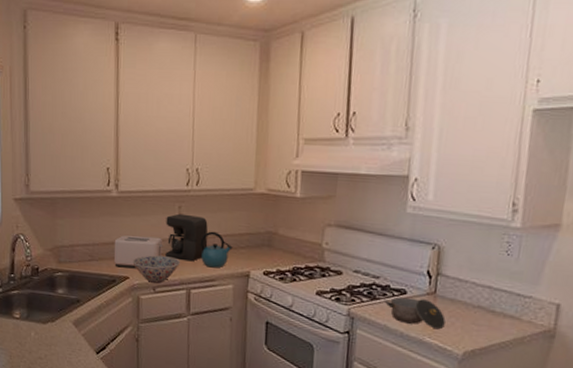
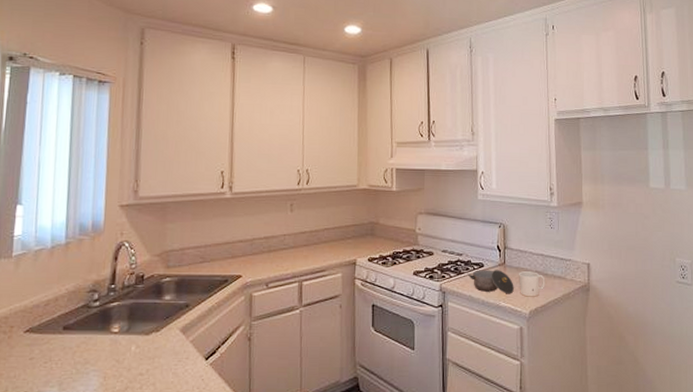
toaster: present [114,235,163,268] -> none [226,234,276,267]
bowl: present [132,255,181,284] -> none [245,252,293,280]
coffee maker: present [165,213,208,262] -> none [278,211,318,255]
kettle: present [200,231,233,268] -> none [310,225,341,259]
mug: none [451,304,491,337] -> present [518,271,545,297]

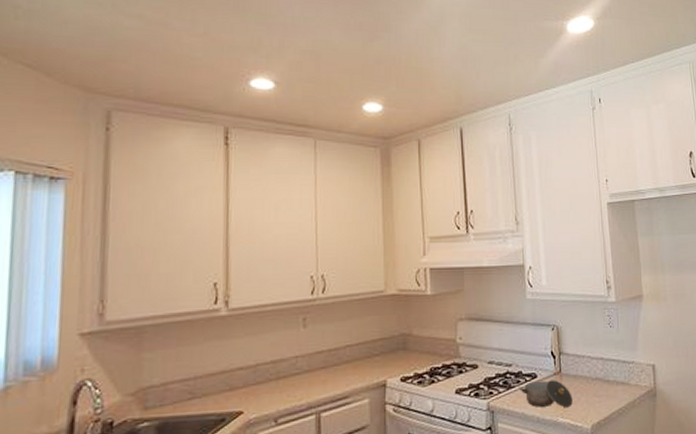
mug: present [518,271,545,297] -> none [576,379,608,409]

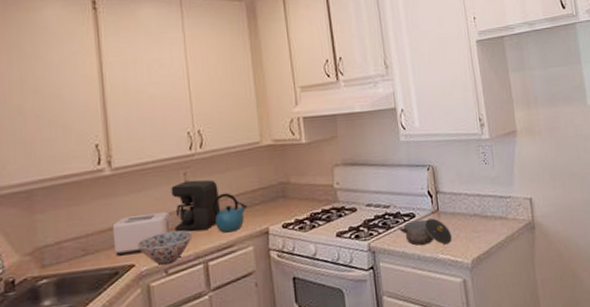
toaster: none [222,357,286,402] -> present [112,211,172,256]
bowl: none [247,378,308,415] -> present [137,230,194,266]
coffee maker: none [288,326,338,380] -> present [171,179,221,232]
kettle: none [329,341,366,383] -> present [211,193,248,233]

